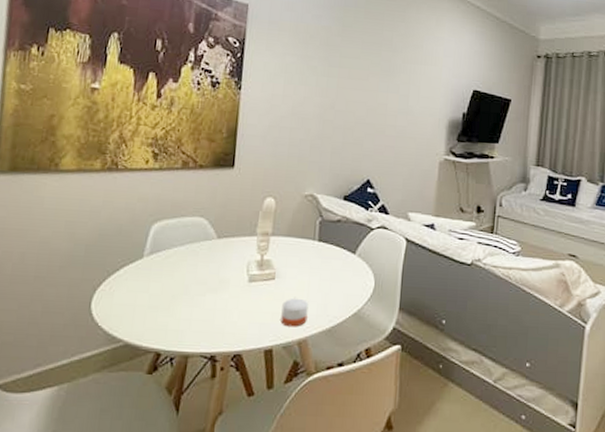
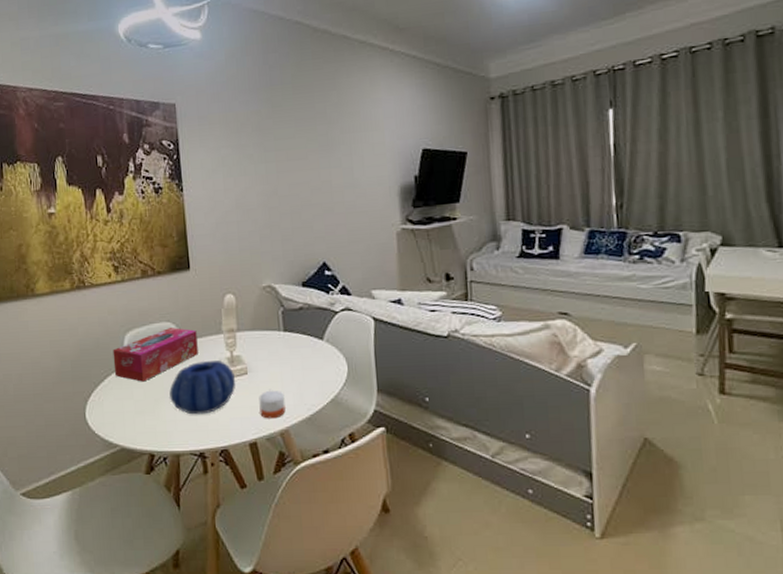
tissue box: none [132,223,230,276] -> present [113,328,198,382]
decorative bowl: none [188,261,262,316] -> present [169,361,236,415]

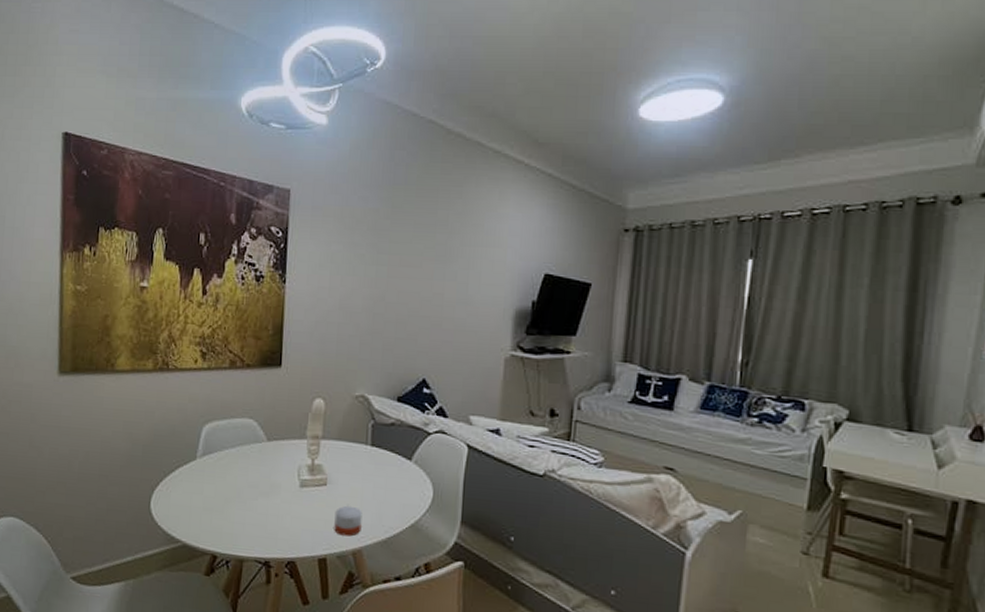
tissue box: present [113,328,198,382] -> none [186,425,279,478]
decorative bowl: present [169,361,236,415] -> none [241,465,314,522]

